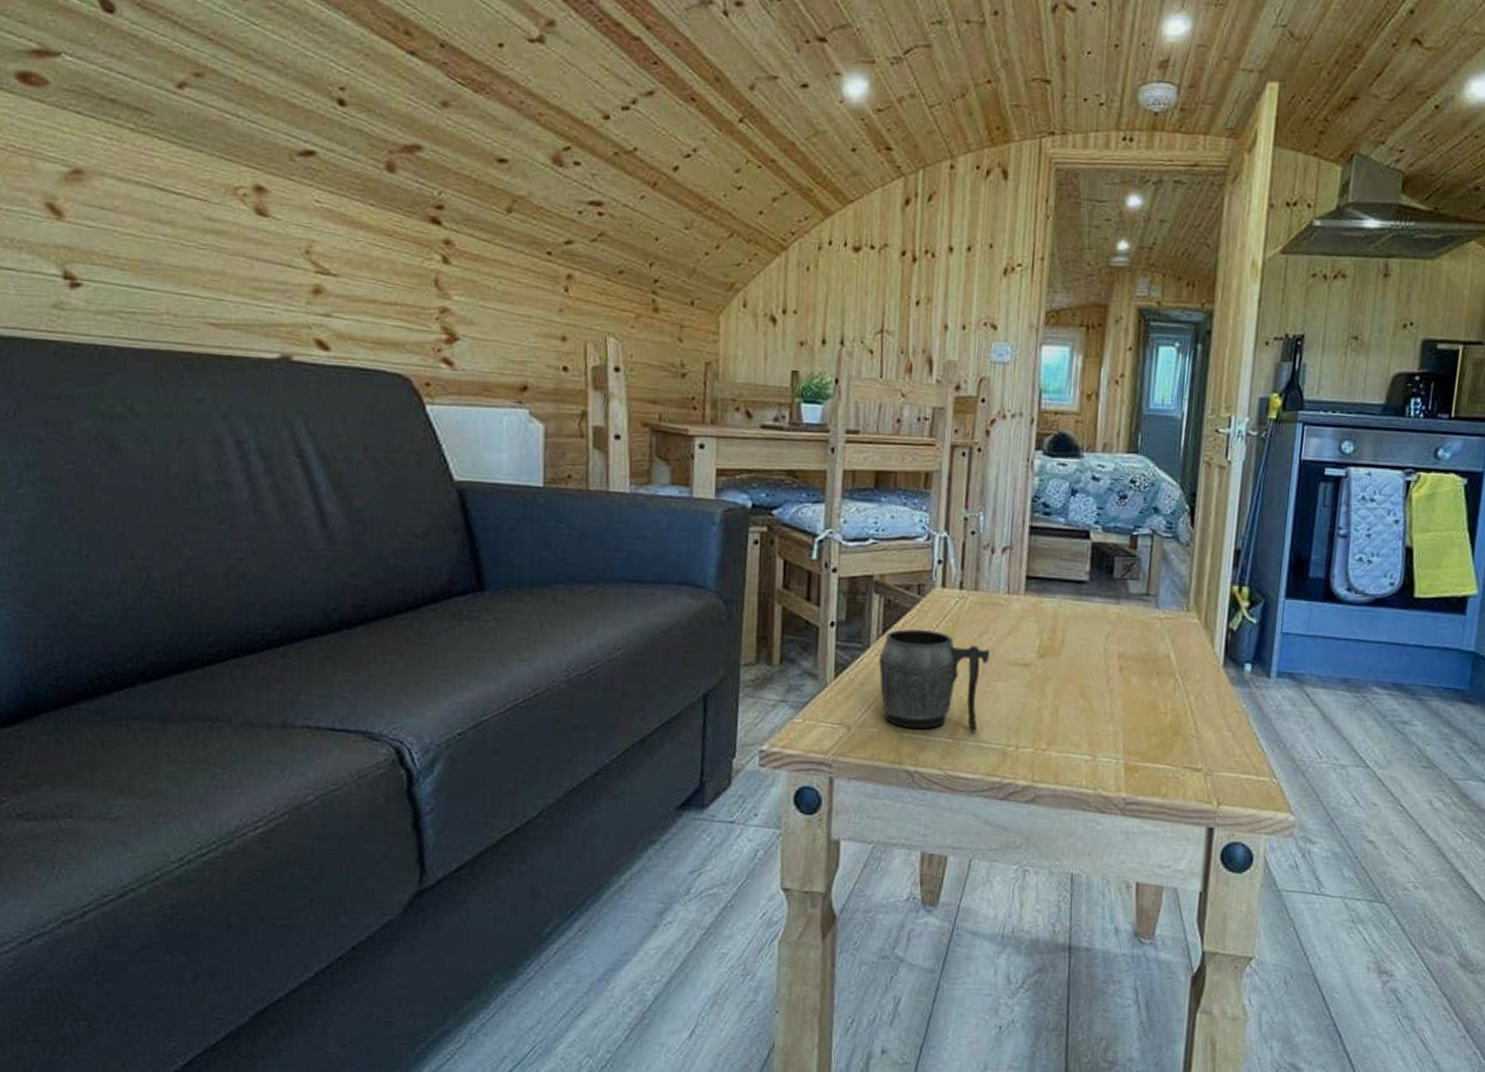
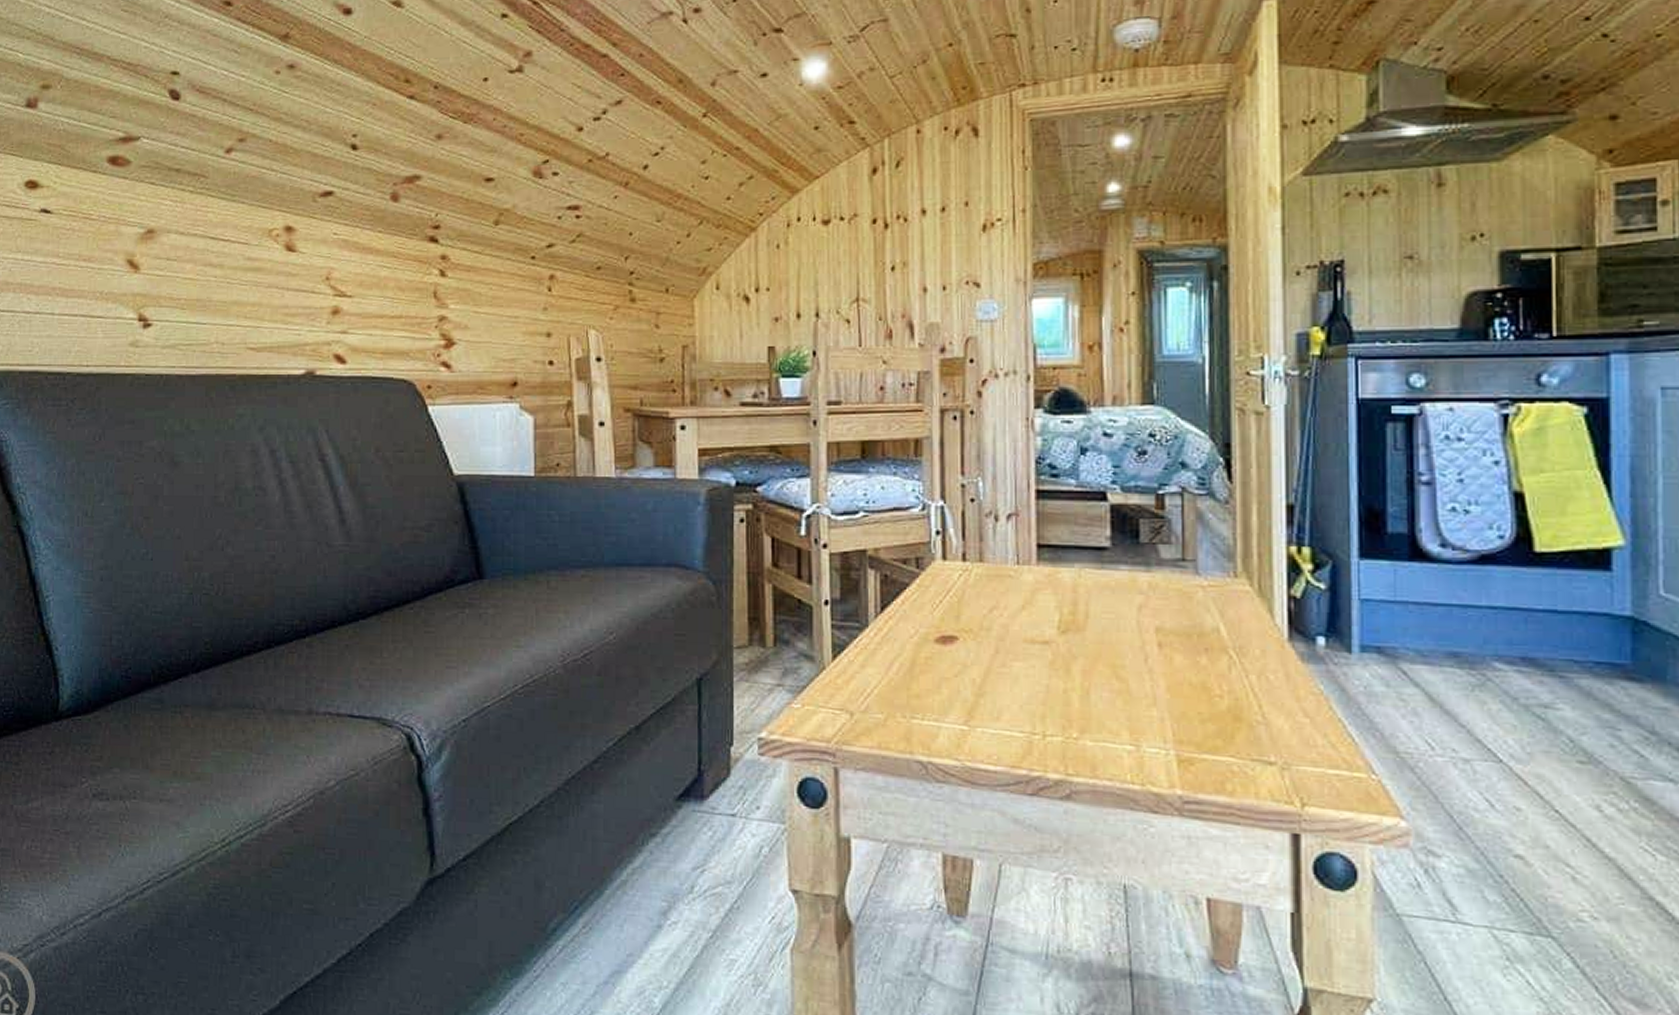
mug: present [879,629,990,732] -> none [880,606,1003,718]

